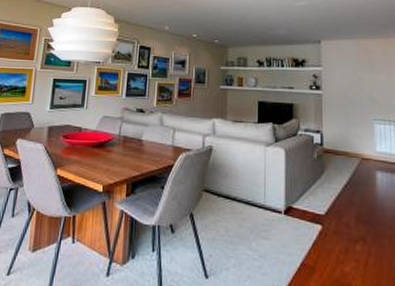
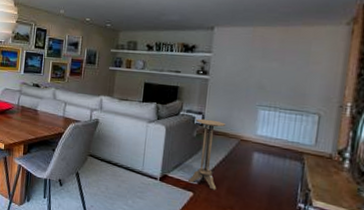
side table: none [315,137,346,220] -> present [188,118,226,190]

